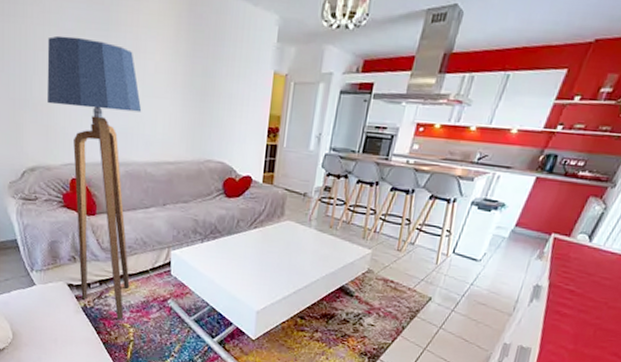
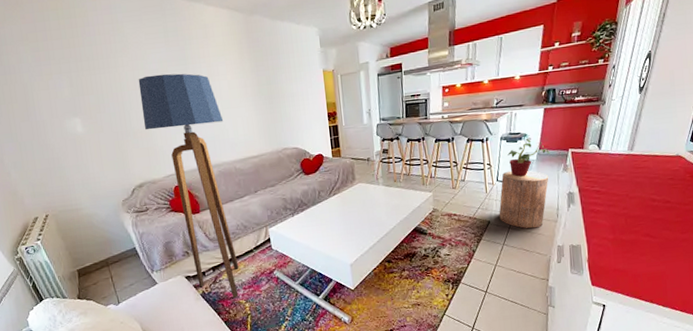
stool: none [443,244,518,318] -> present [499,171,549,229]
potted plant: none [472,209,529,255] -> present [508,137,550,177]

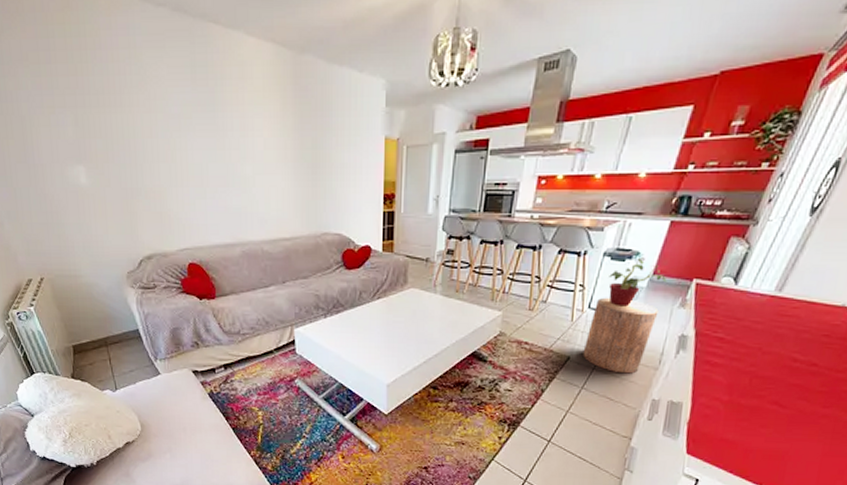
floor lamp: present [138,73,239,299] -> none [155,121,255,404]

